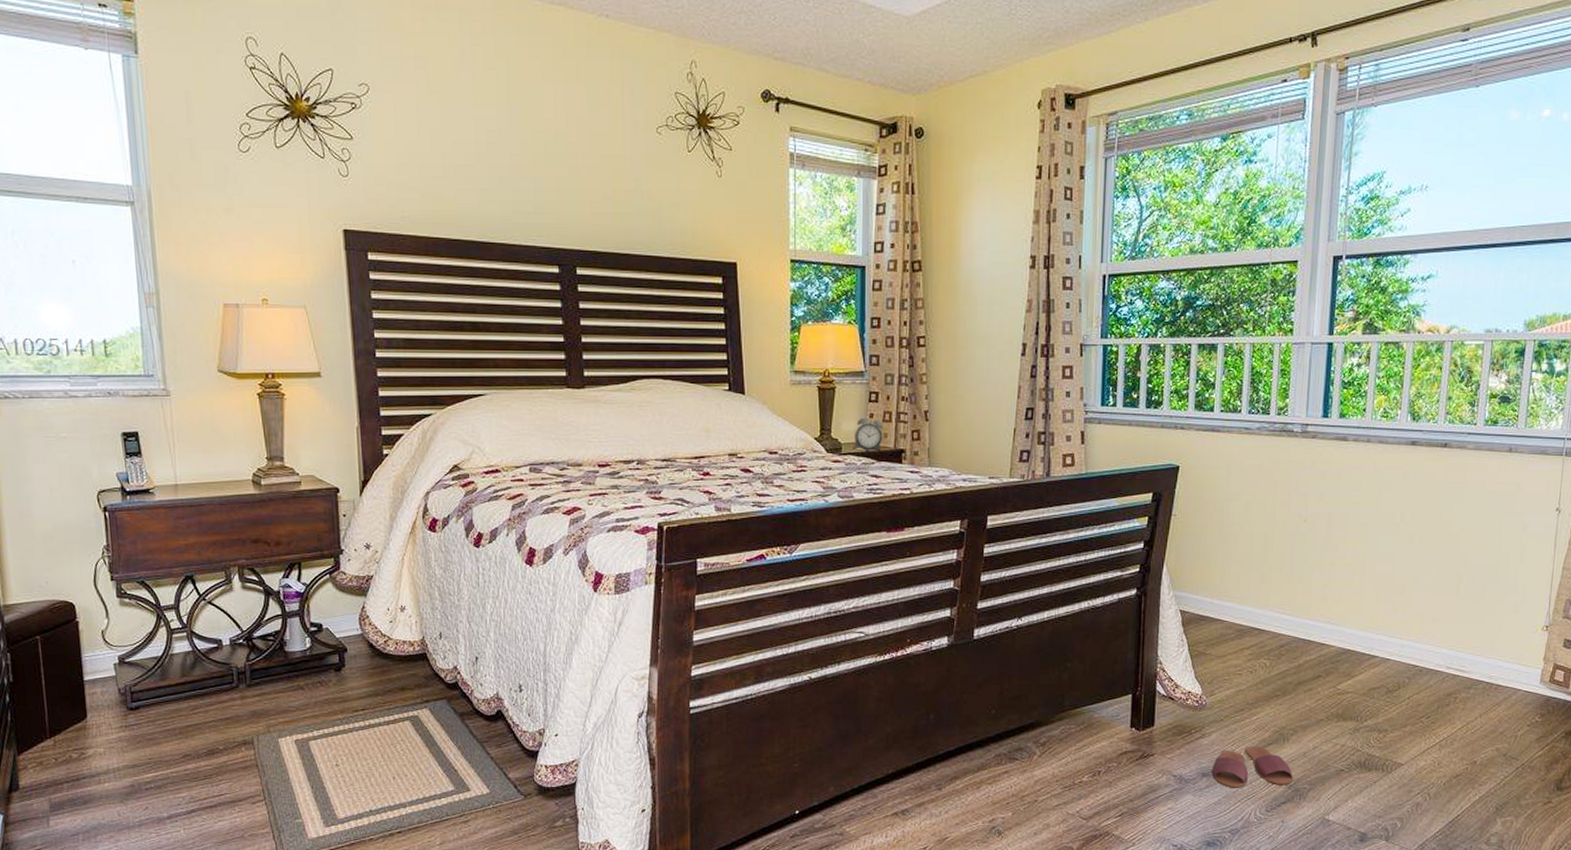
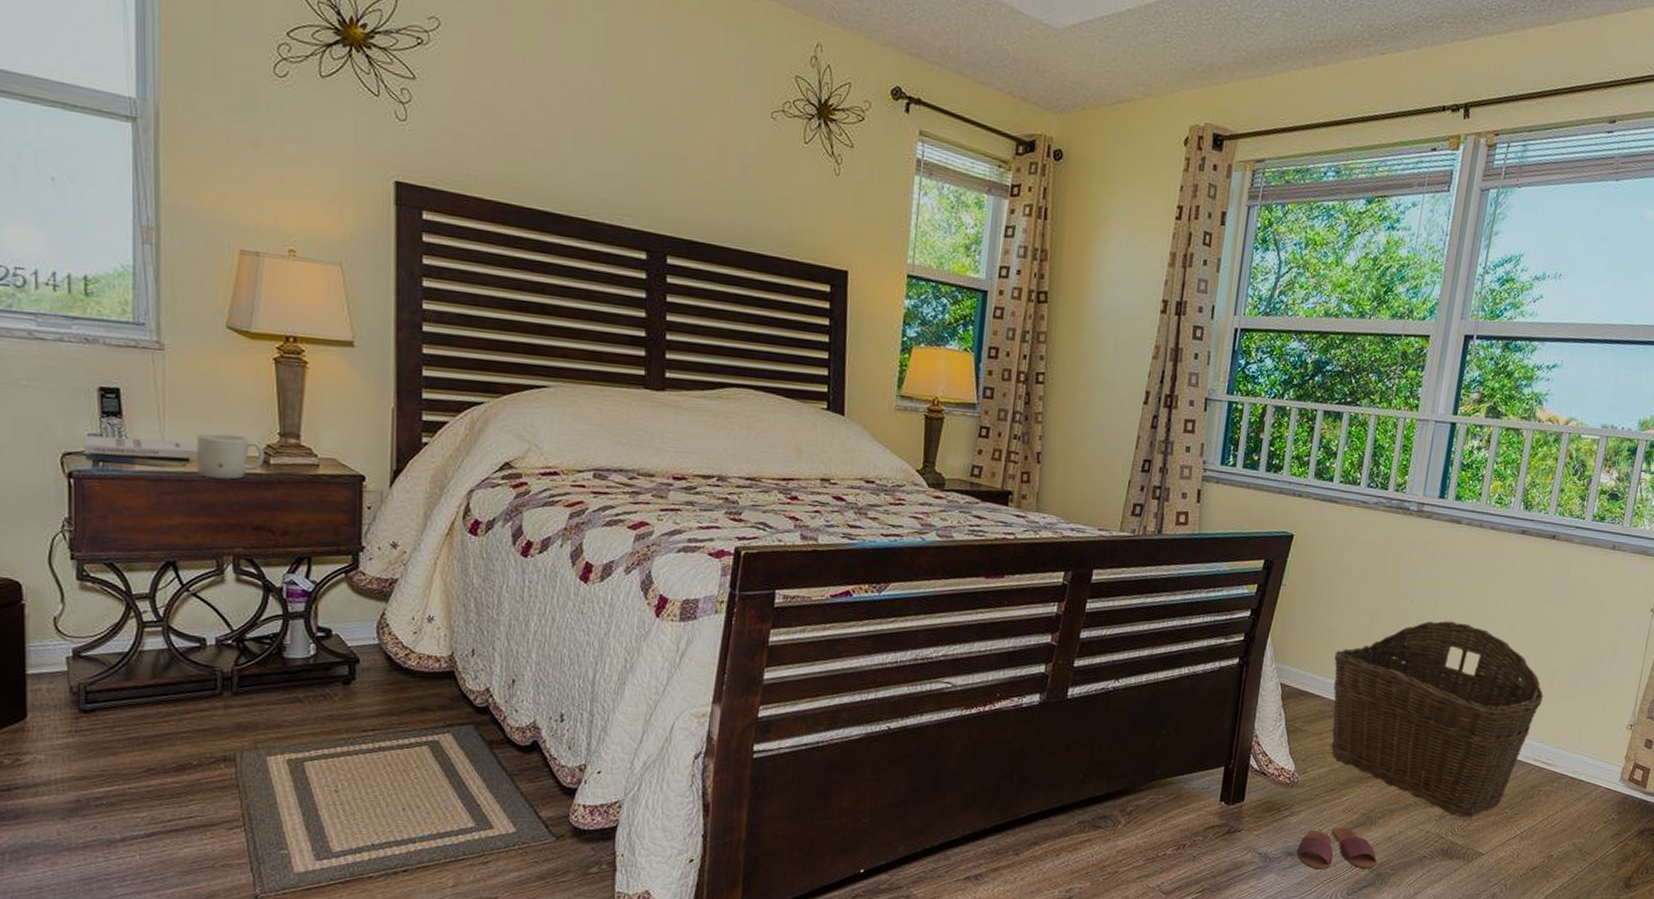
books: none [113,472,204,496] -> present [84,435,198,468]
mug: none [201,462,256,501] -> present [197,432,264,480]
alarm clock: present [852,417,884,454] -> none [955,453,993,493]
wicker basket: none [1231,537,1450,728] -> present [1331,620,1544,817]

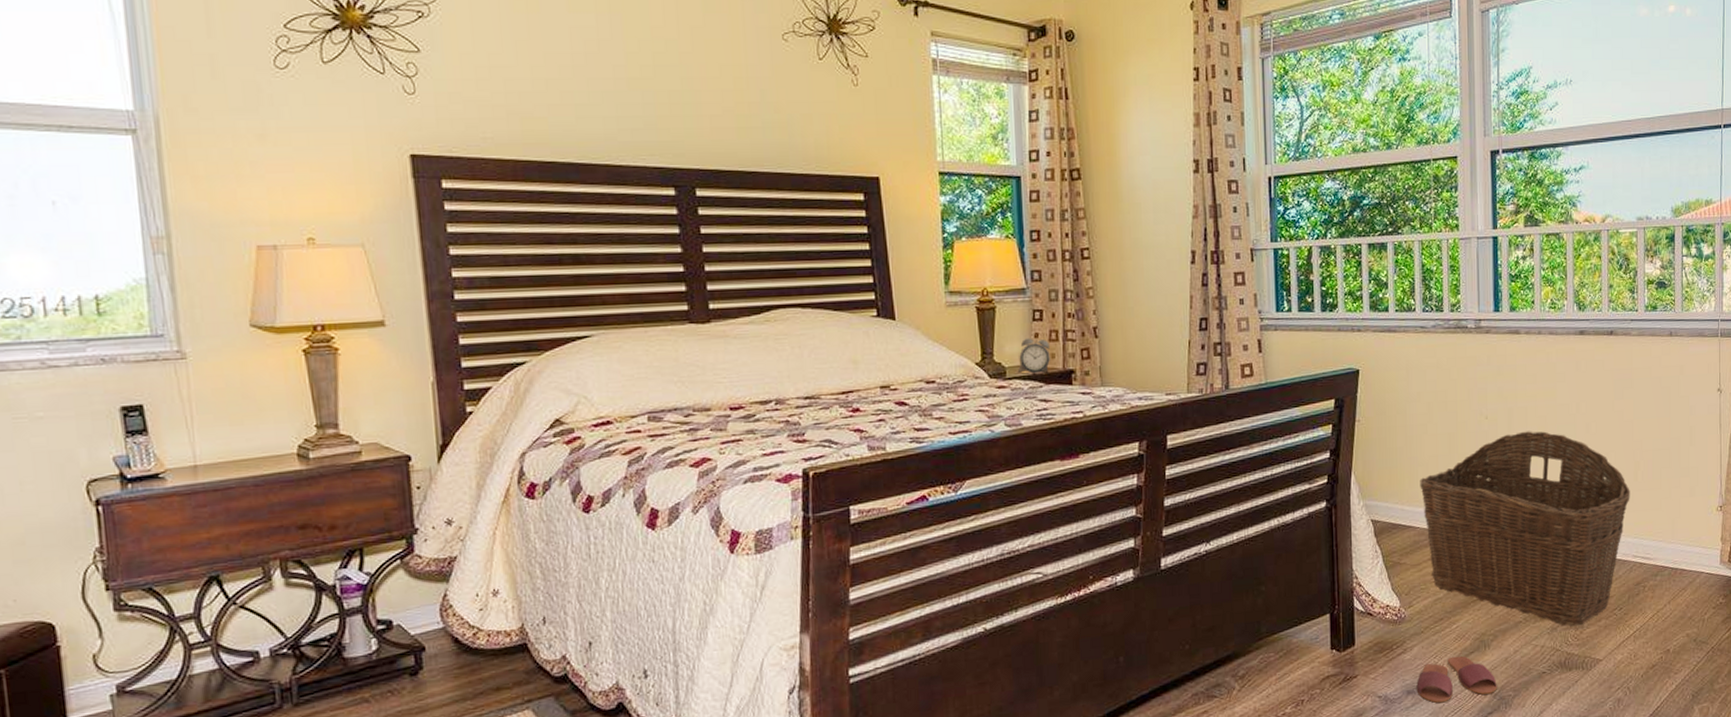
books: present [84,435,198,468] -> none [109,448,233,485]
mug: present [197,432,264,480] -> none [229,433,303,483]
alarm clock: none [955,453,993,493] -> present [1017,337,1051,376]

